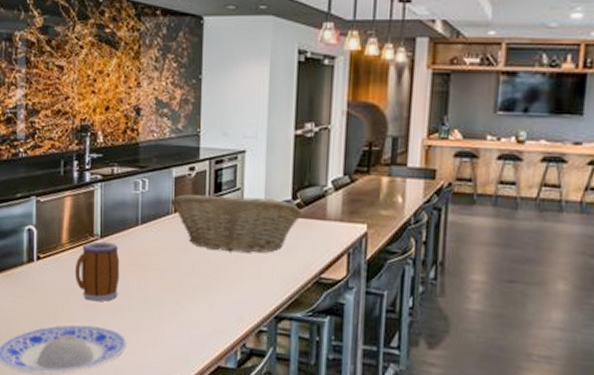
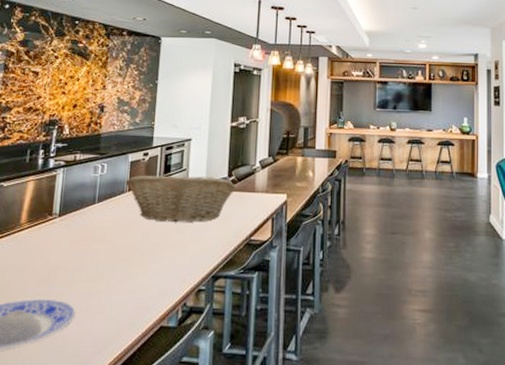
mug: present [74,241,120,302] -> none [30,220,75,276]

